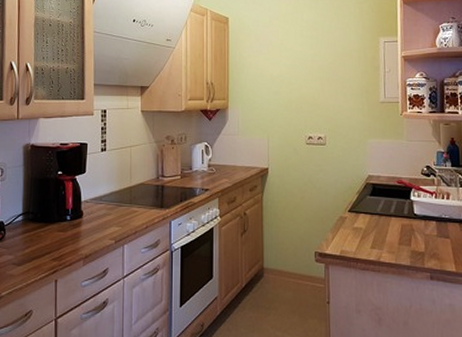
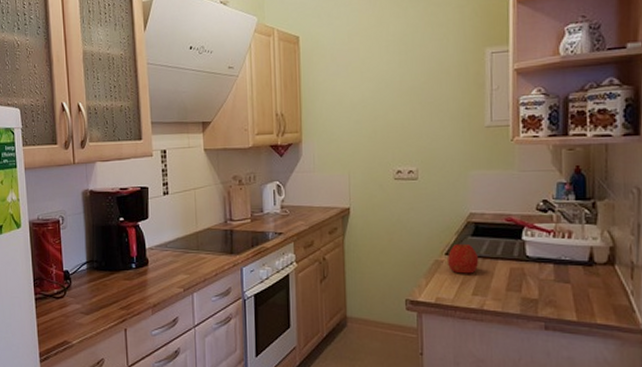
apple: none [350,202,376,229] -> present [448,243,479,274]

